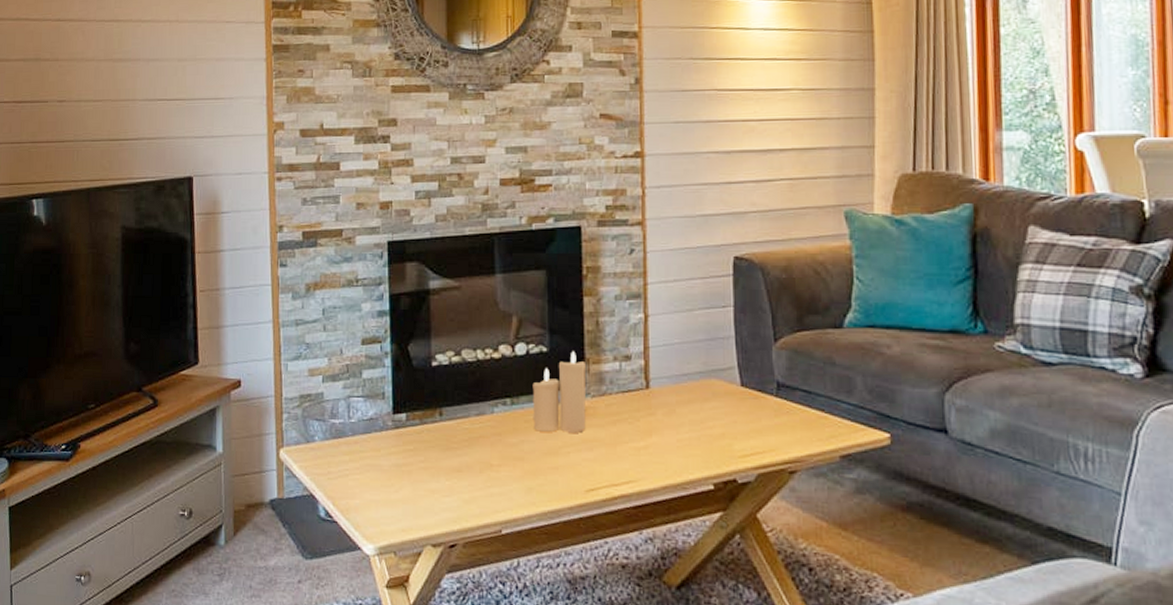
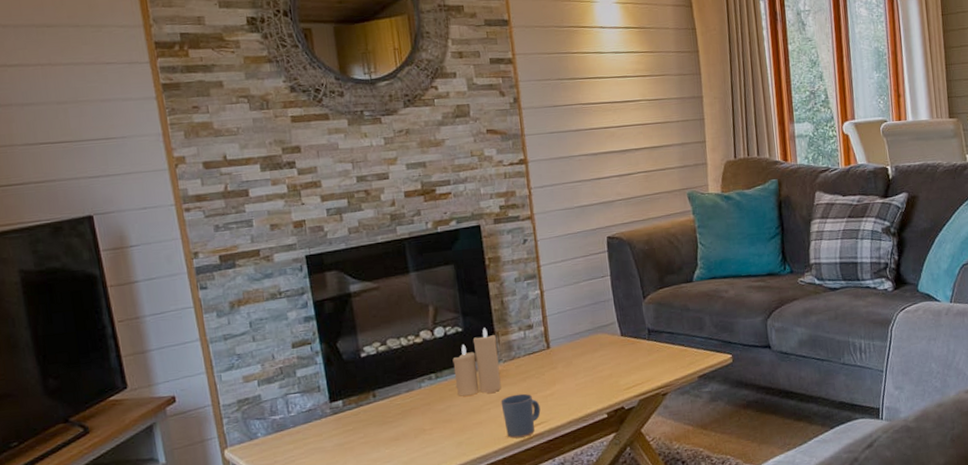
mug: none [583,440,630,496] -> present [500,393,541,439]

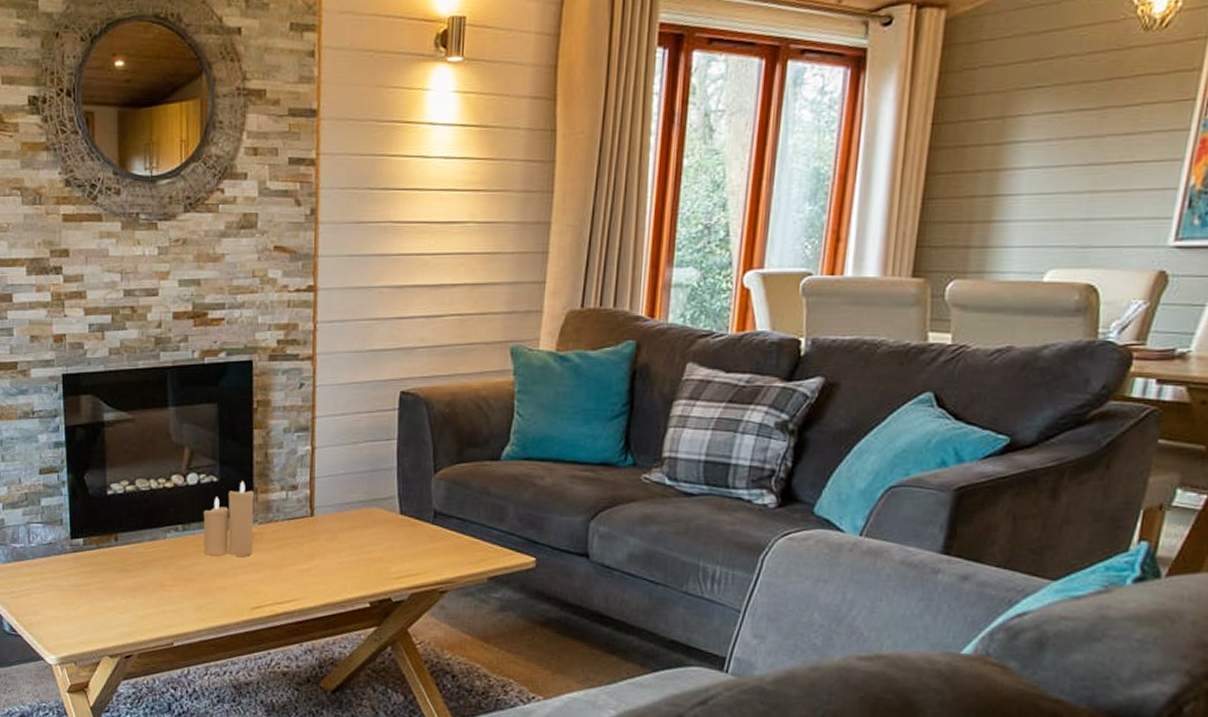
mug: present [500,393,541,439] -> none [250,563,294,613]

